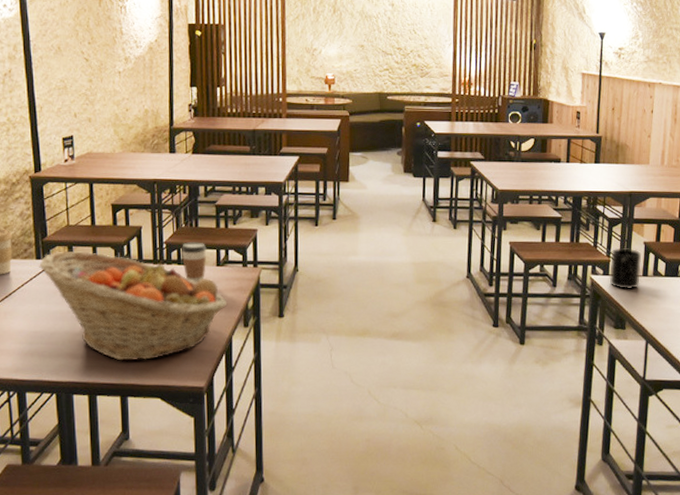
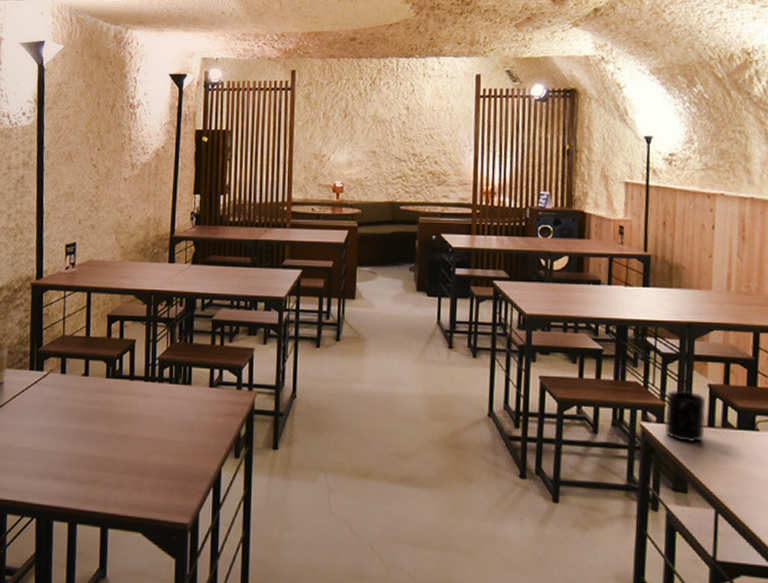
fruit basket: present [39,251,228,361] -> none [32,363,219,488]
coffee cup: present [181,242,207,284] -> none [173,359,200,405]

